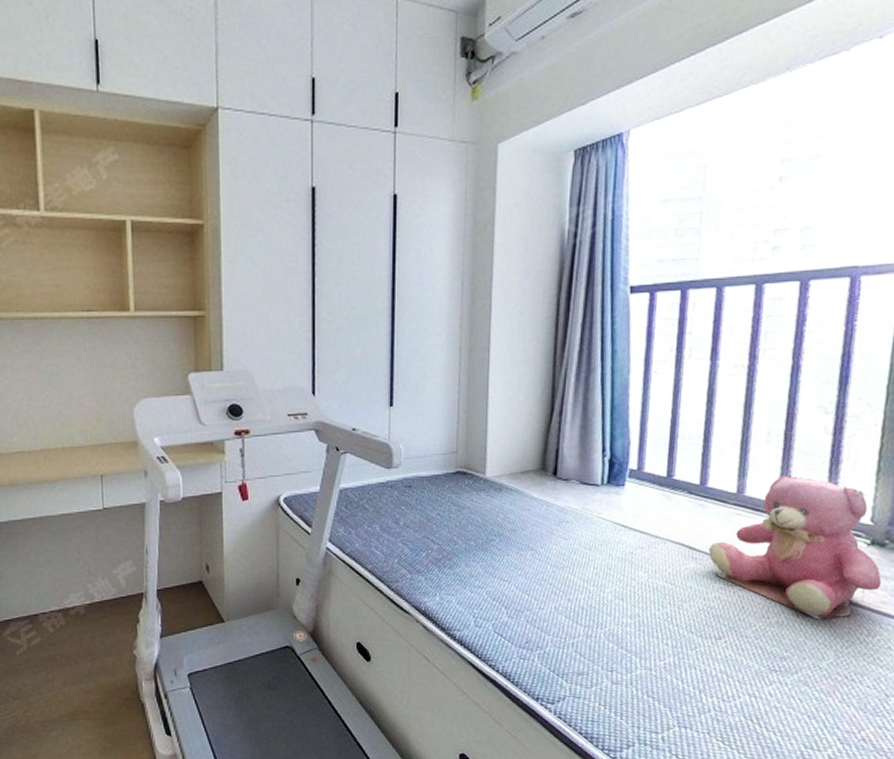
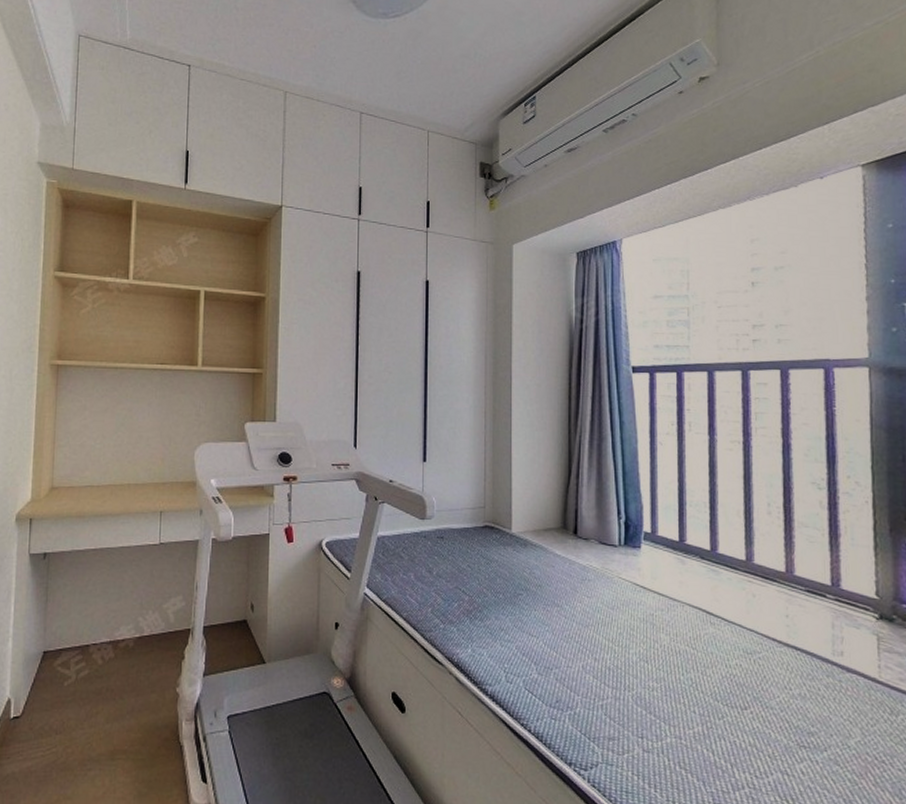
teddy bear: present [709,475,882,620] -> none [726,545,896,694]

